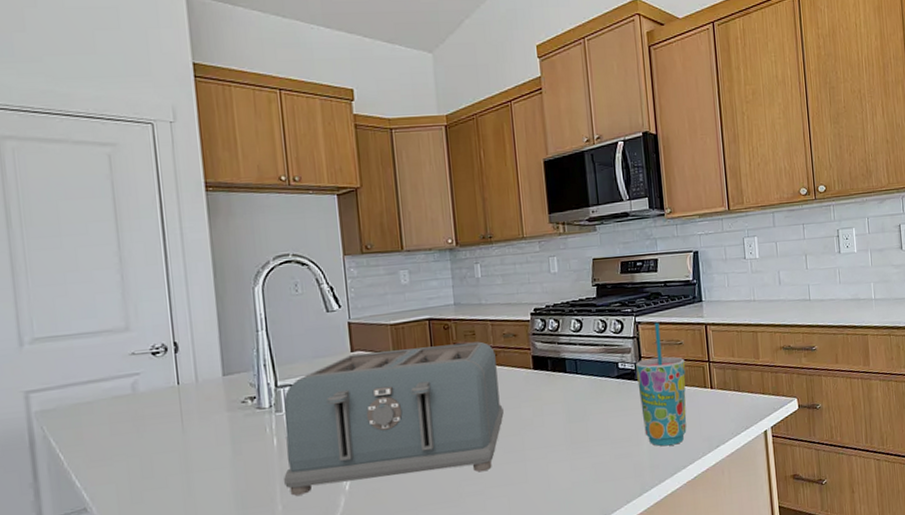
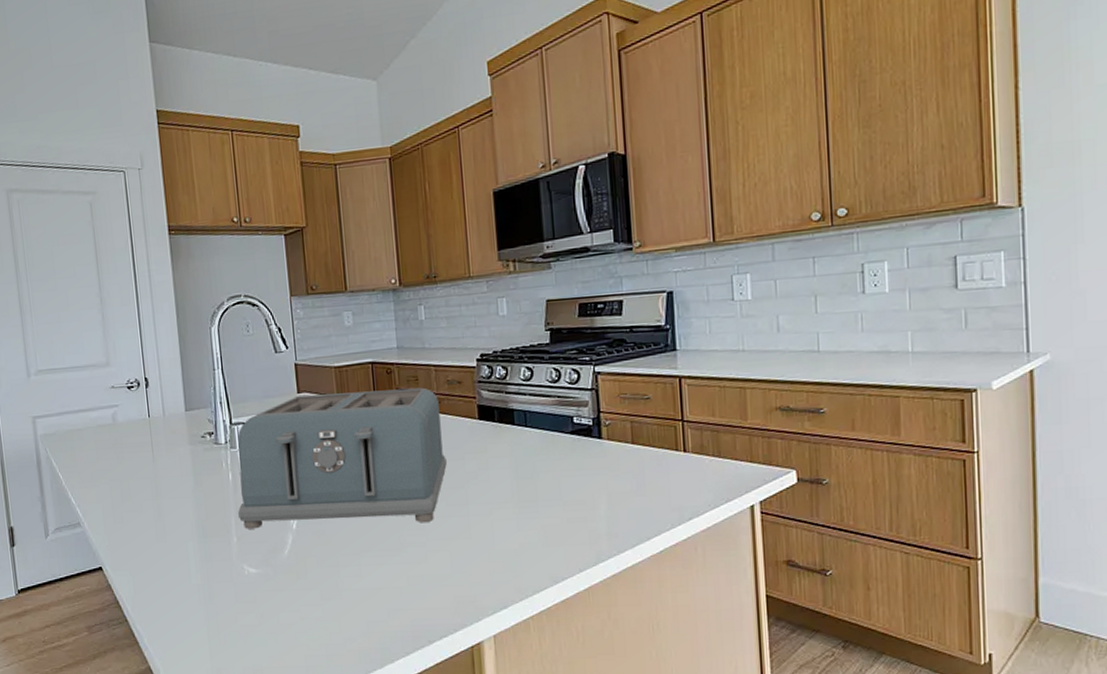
cup: present [636,322,687,447] -> none [594,373,653,513]

